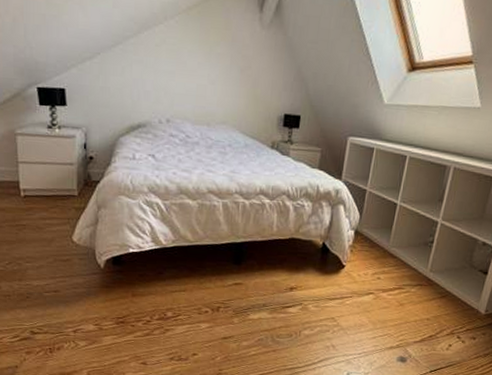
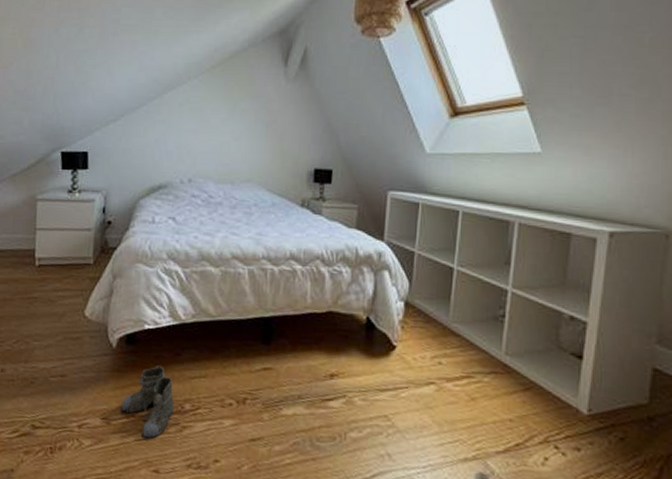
boots: none [110,282,162,340] -> present [120,365,179,440]

